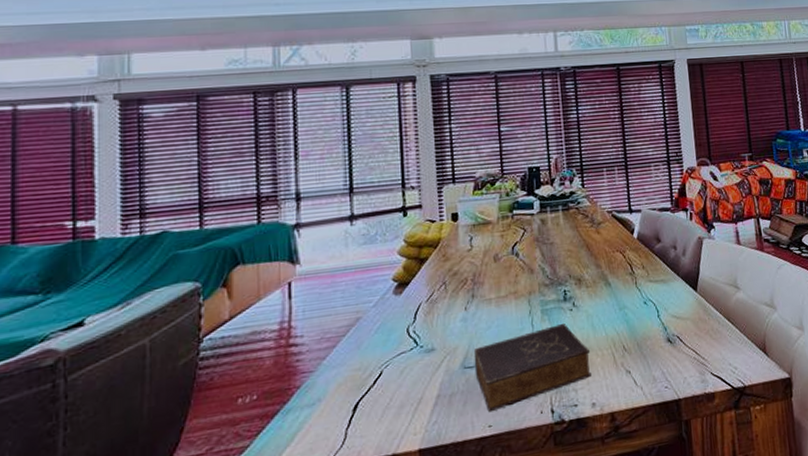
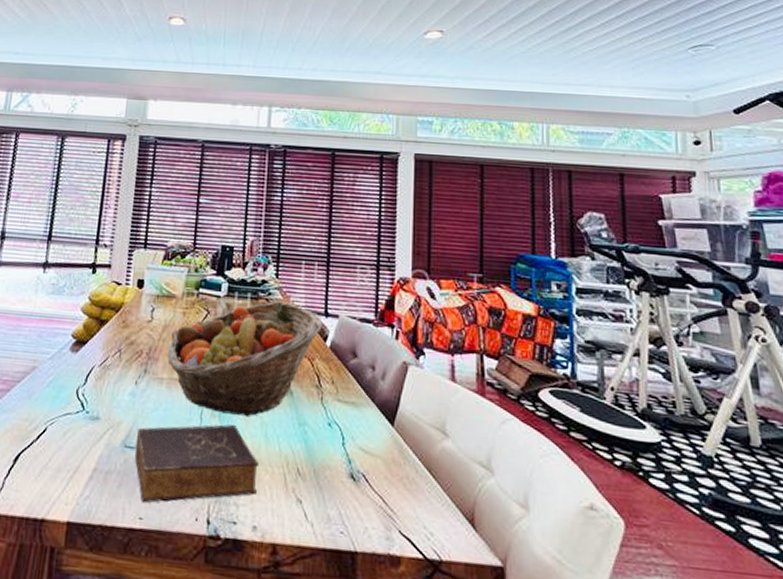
fruit basket: none [492,207,629,316] -> present [167,301,323,417]

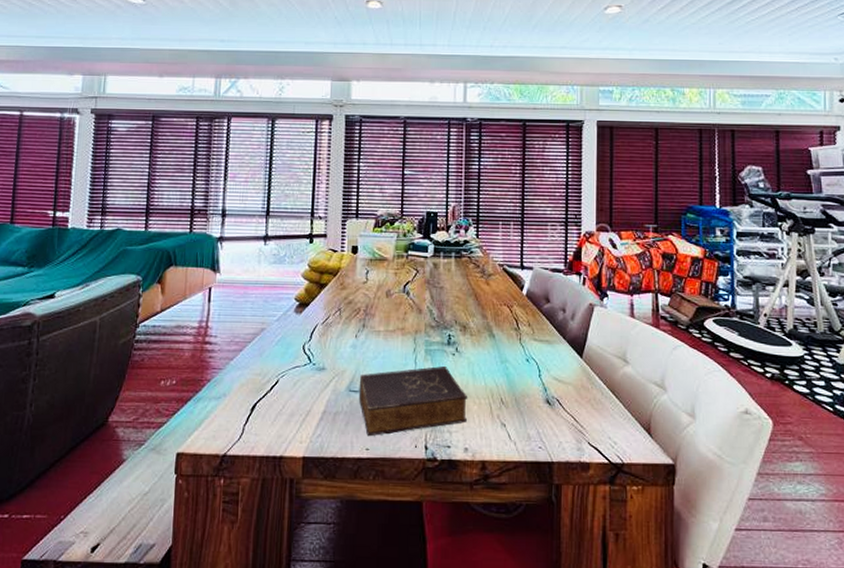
fruit basket: present [167,301,323,417] -> none [383,258,519,359]

